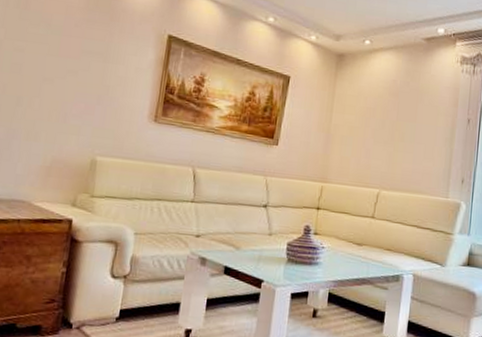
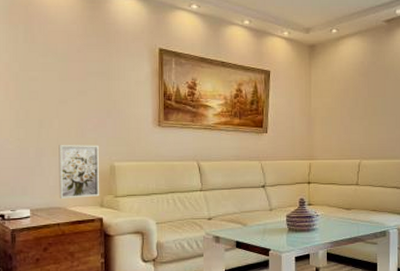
wall art: none [25,128,81,194] -> present [59,145,100,198]

